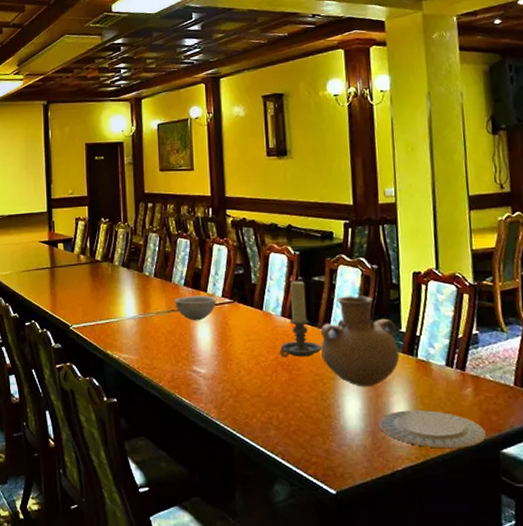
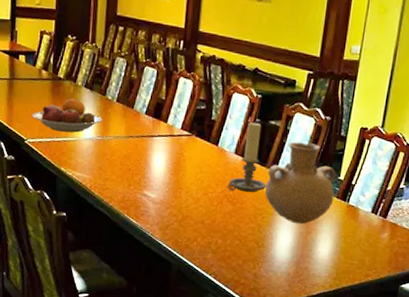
fruit bowl: none [74,278,143,313] -> present [31,97,103,133]
bowl: present [175,295,217,321] -> none [134,124,176,149]
plate: present [378,410,486,449] -> none [304,246,392,281]

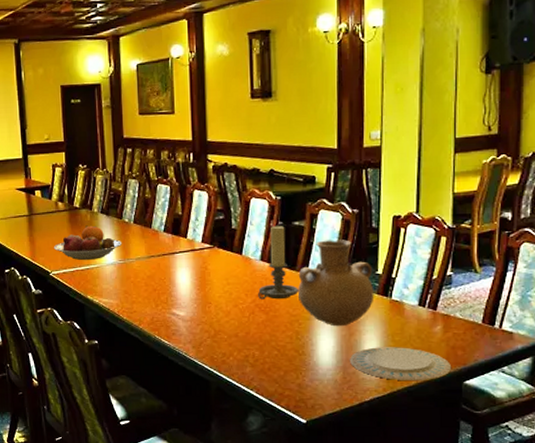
plate: none [304,246,392,281] -> present [350,347,451,381]

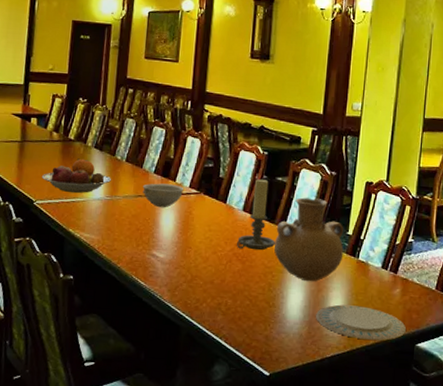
bowl: none [154,241,197,266] -> present [143,183,184,208]

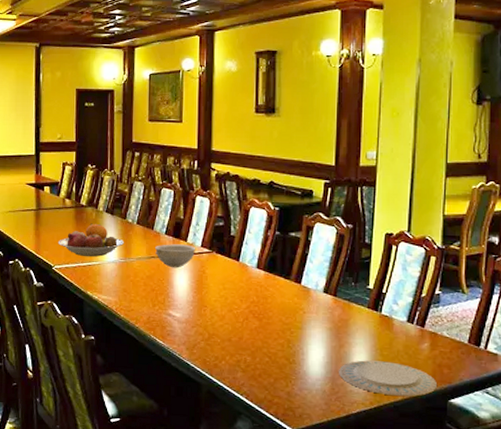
candle holder: present [237,179,275,251] -> none [253,235,292,307]
vase: present [273,197,344,282] -> none [290,252,365,338]

